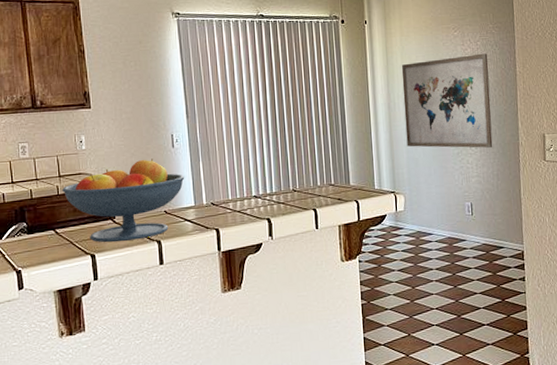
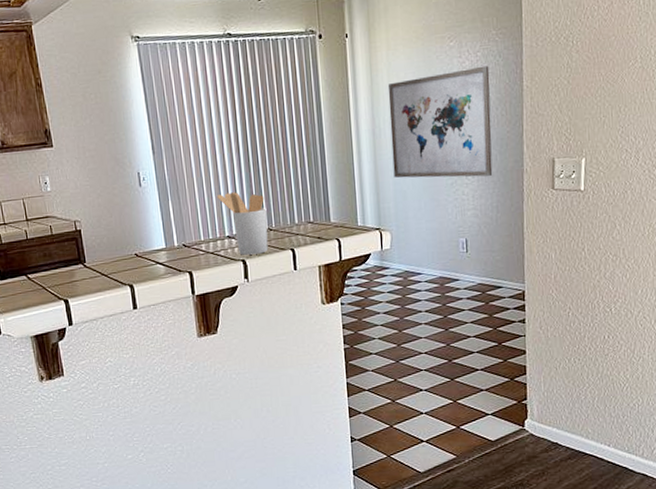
fruit bowl: present [62,158,185,243] -> none [31,199,154,288]
utensil holder: none [246,155,292,214] -> present [217,192,269,255]

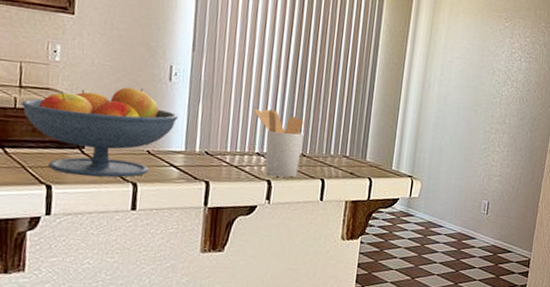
fruit bowl: none [31,199,154,288] -> present [21,87,179,178]
wall art: present [388,65,493,178] -> none [434,44,535,149]

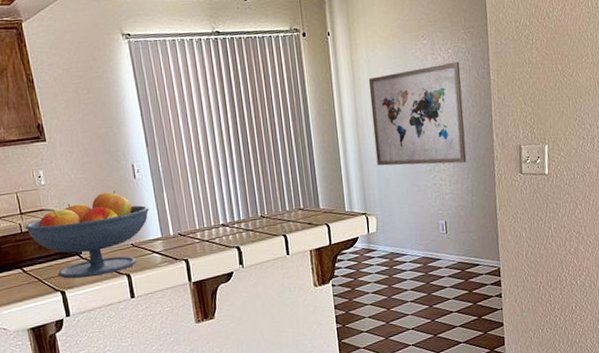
utensil holder: present [254,109,304,178] -> none [211,182,262,242]
wall art: none [434,44,535,149] -> present [368,61,467,166]

